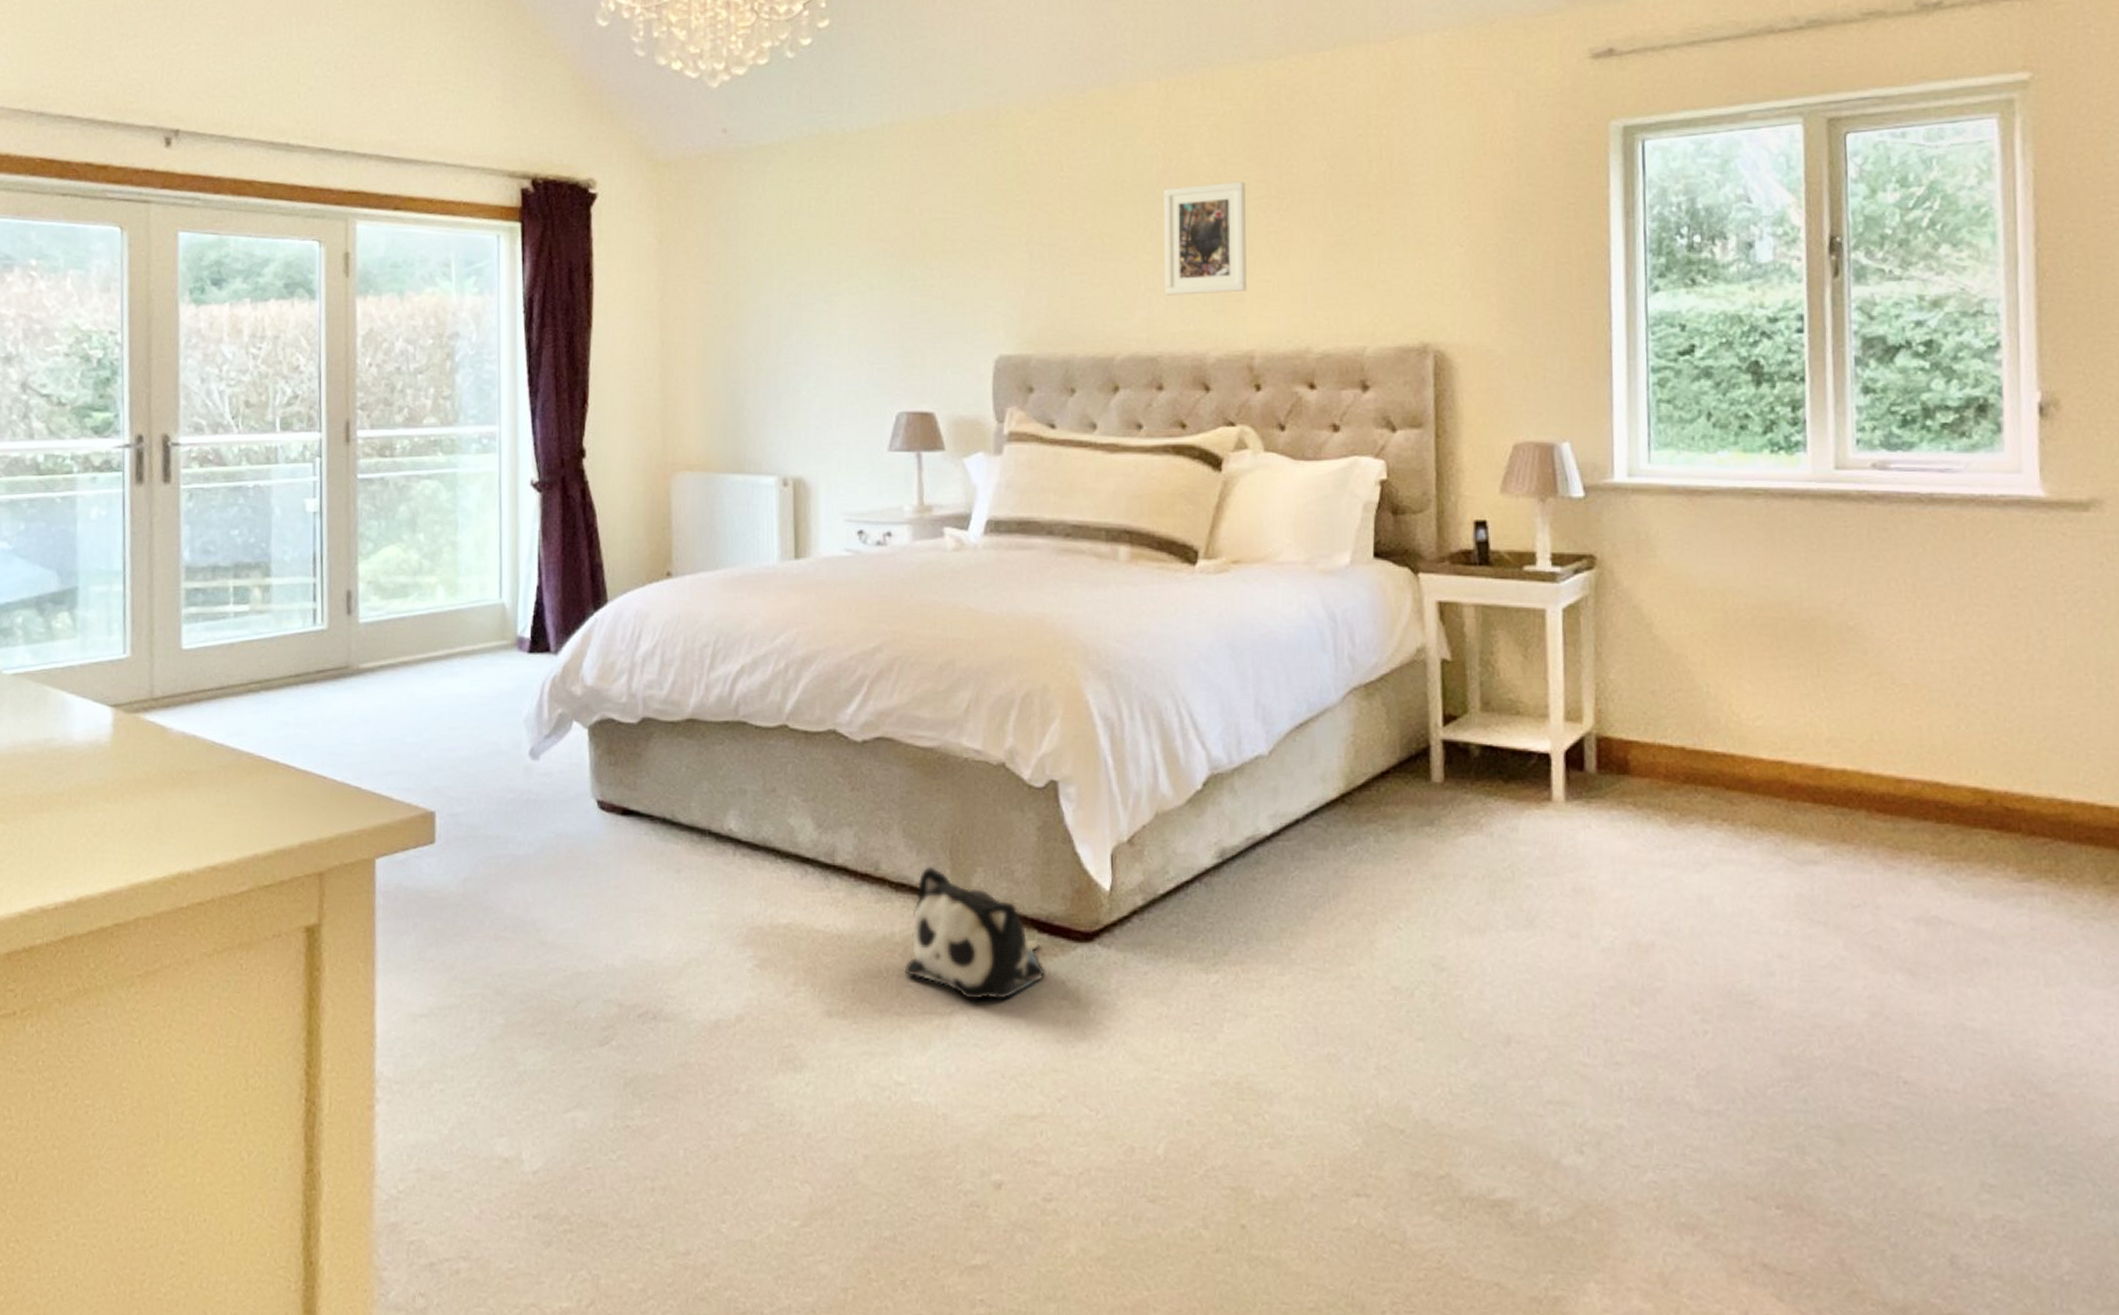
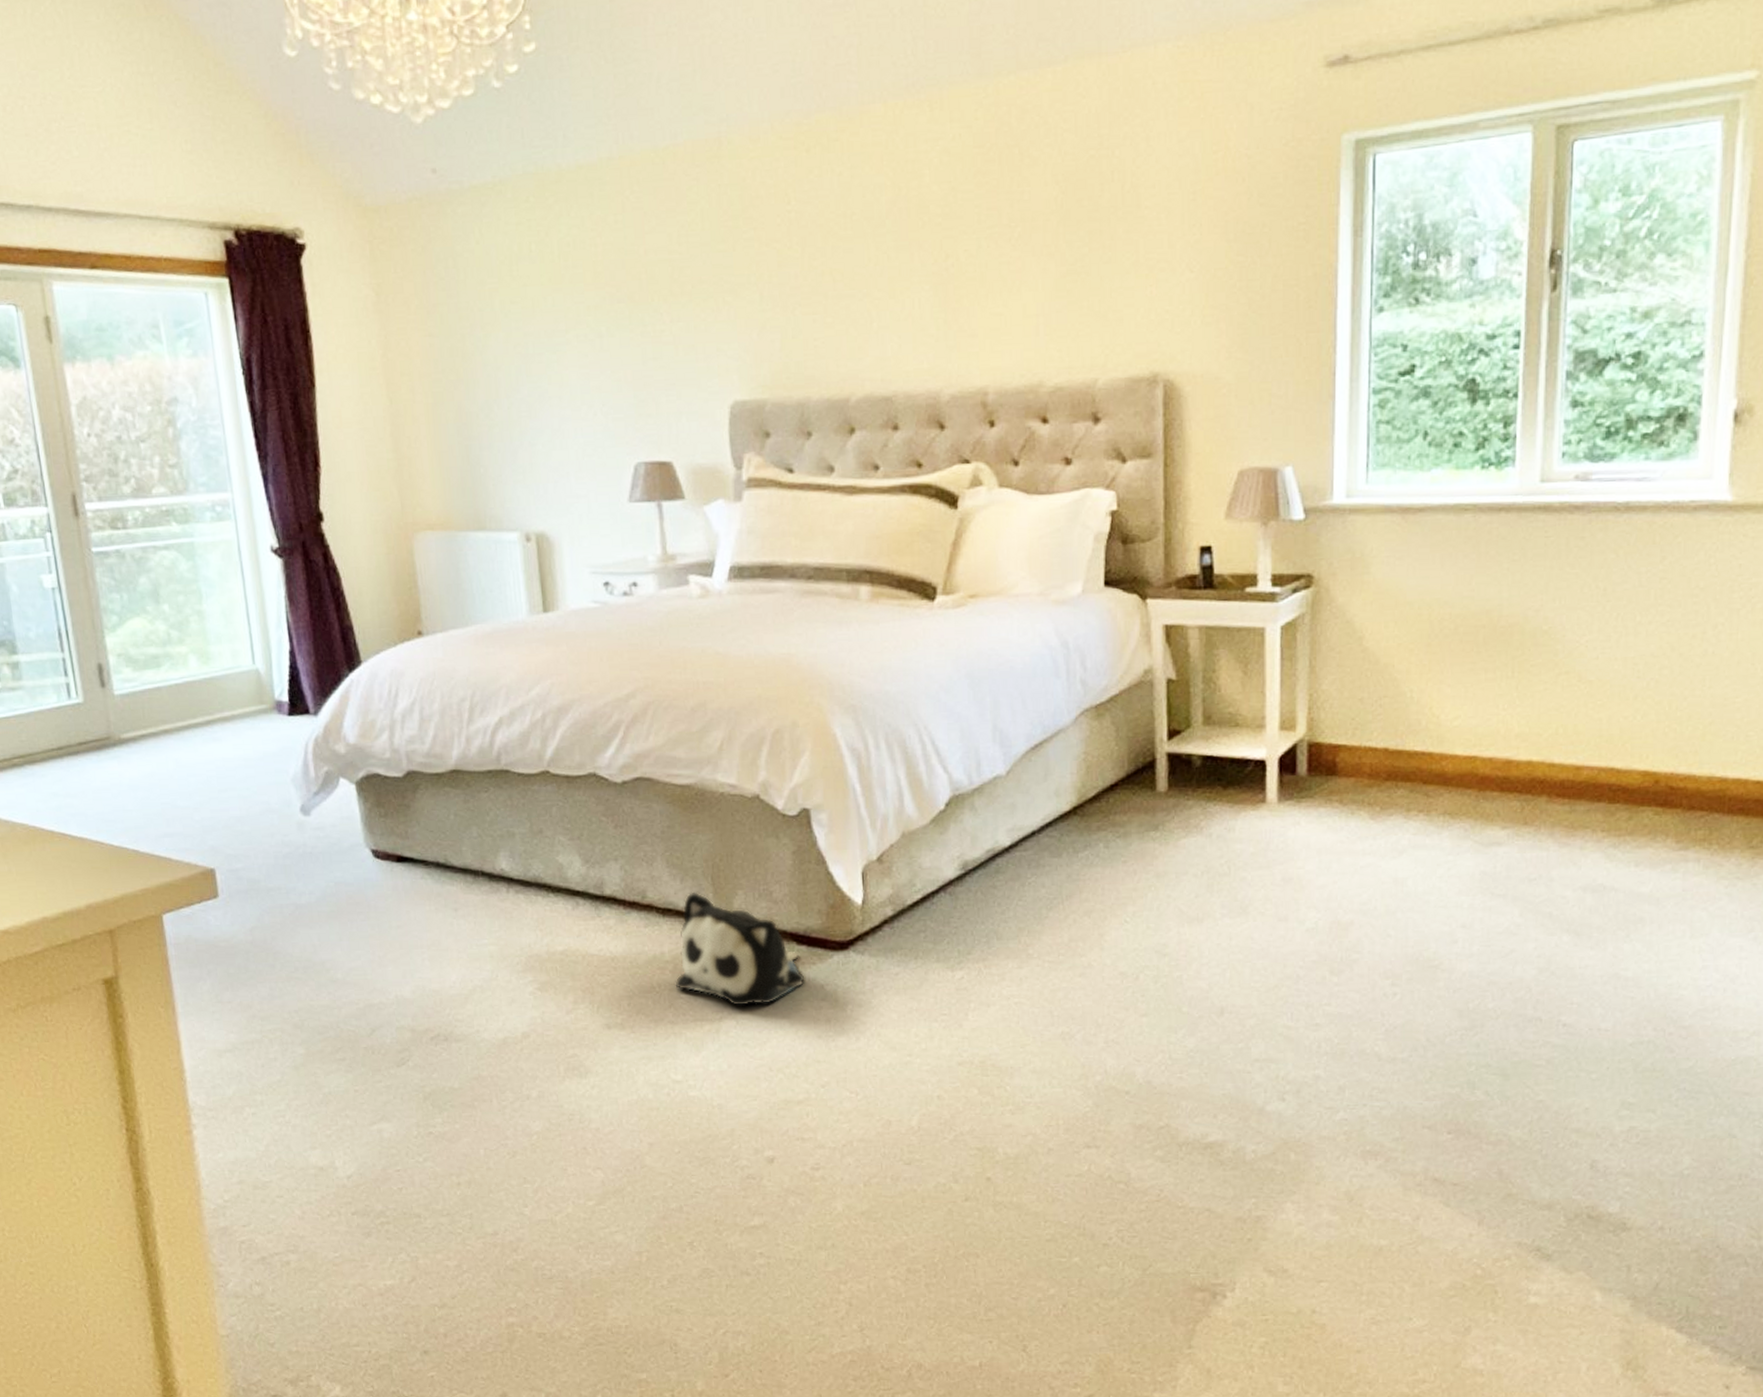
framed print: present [1164,181,1248,296] -> none [894,210,980,333]

